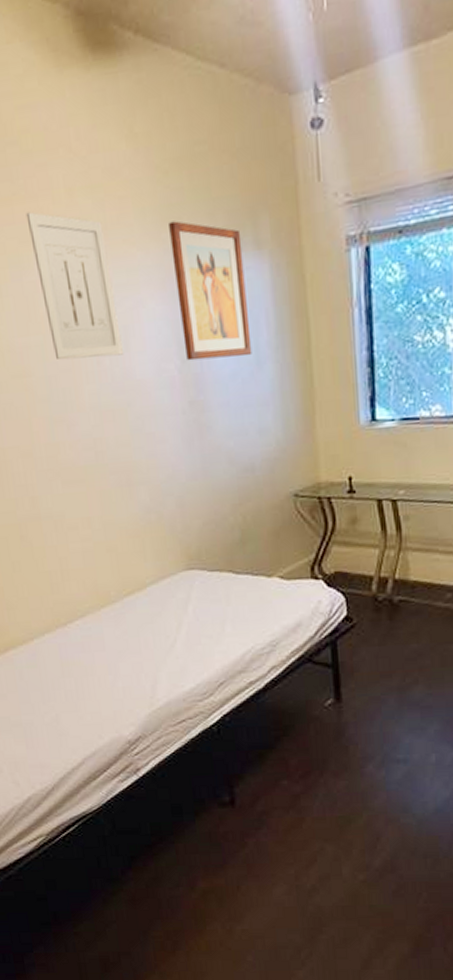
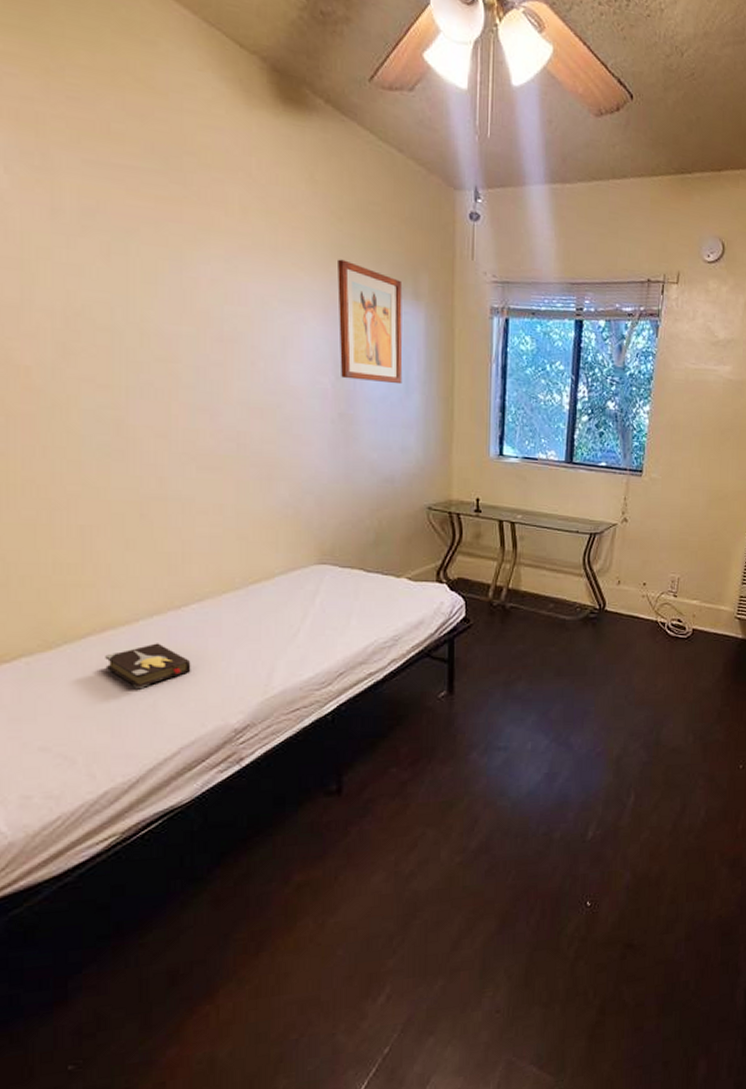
hardback book: none [11,660,84,704] -> present [105,643,191,689]
wall art: present [26,212,123,360] -> none [195,216,279,361]

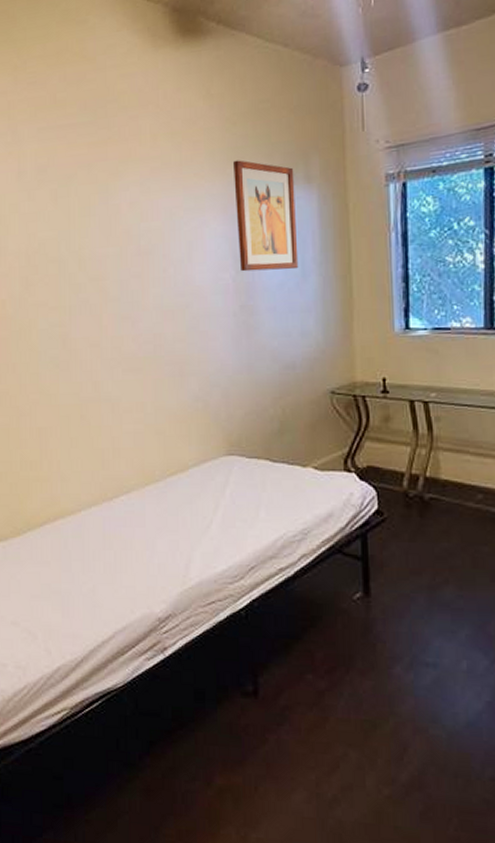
hardback book: present [105,643,191,689] -> none [57,532,122,574]

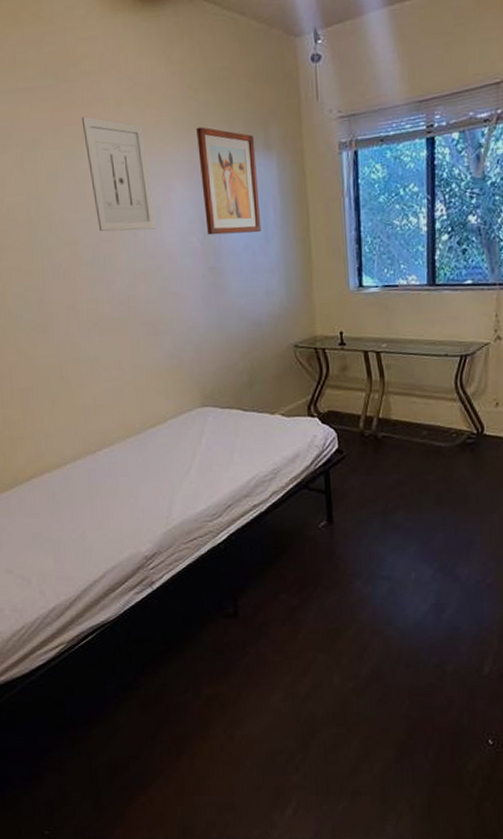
wall art: none [117,151,186,268] -> present [81,116,155,232]

